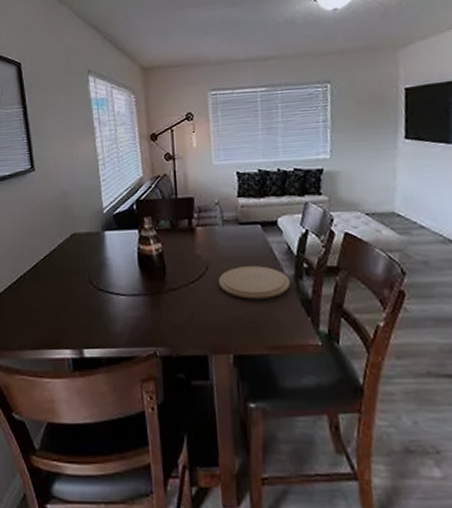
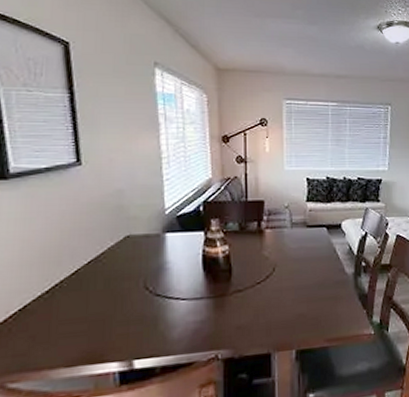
plate: present [218,266,291,299] -> none [284,265,351,297]

